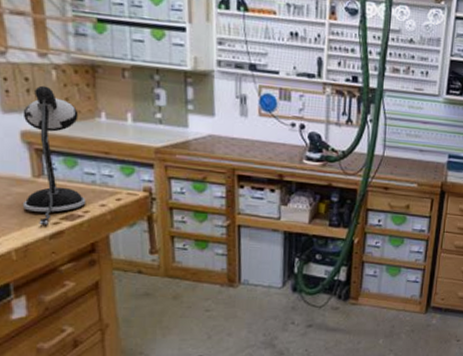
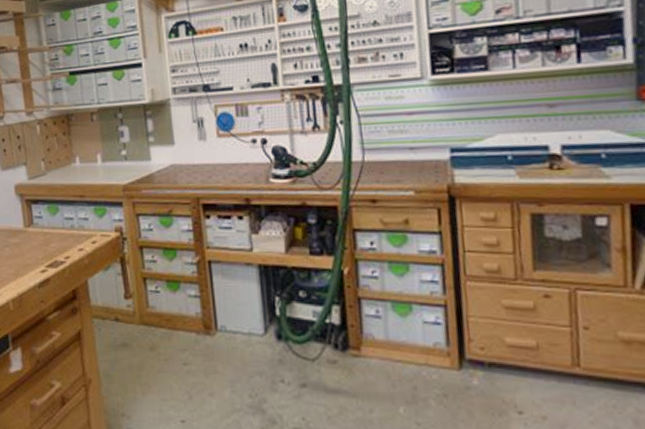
desk lamp: present [22,85,86,226] -> none [16,140,67,274]

